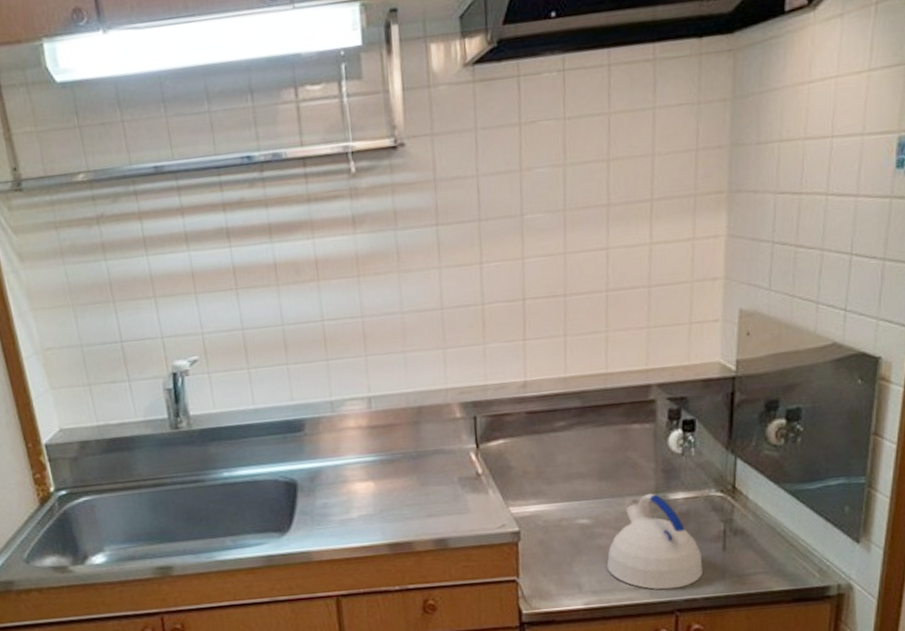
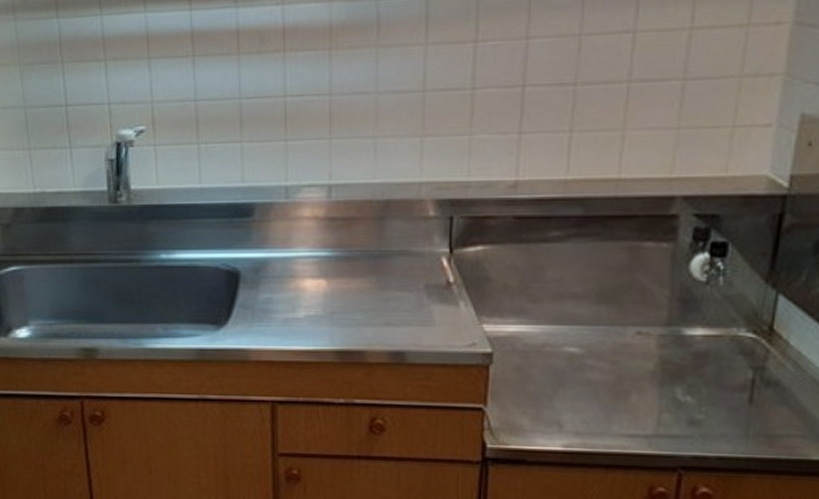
kettle: present [606,493,703,590] -> none [596,325,720,442]

